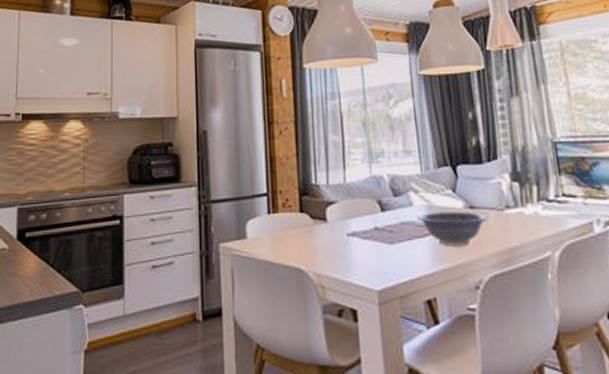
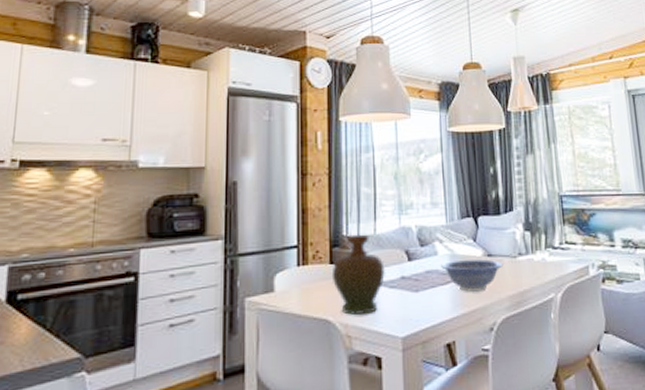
decorative vase: none [302,183,357,265] -> present [331,234,385,315]

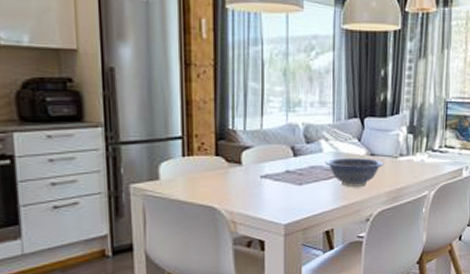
decorative vase: present [331,234,385,315] -> none [217,129,270,203]

